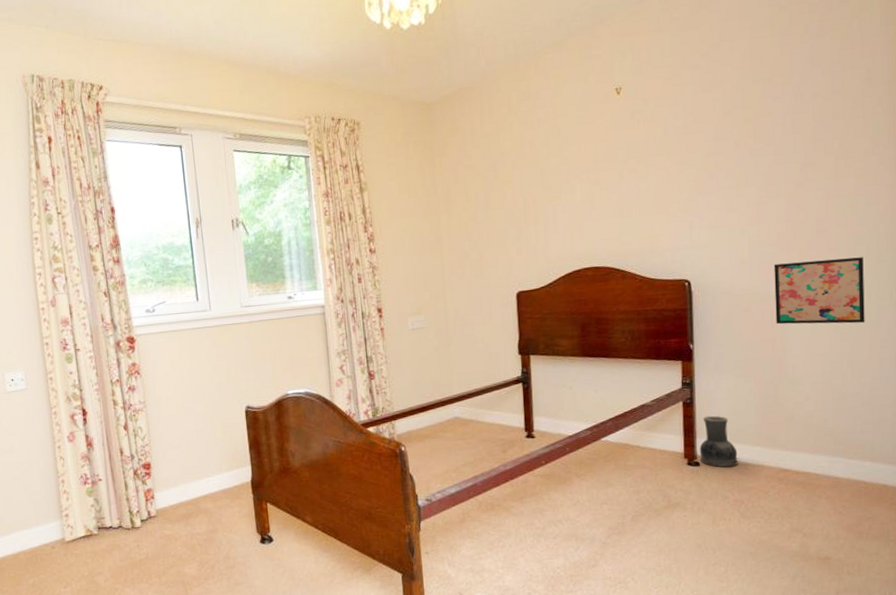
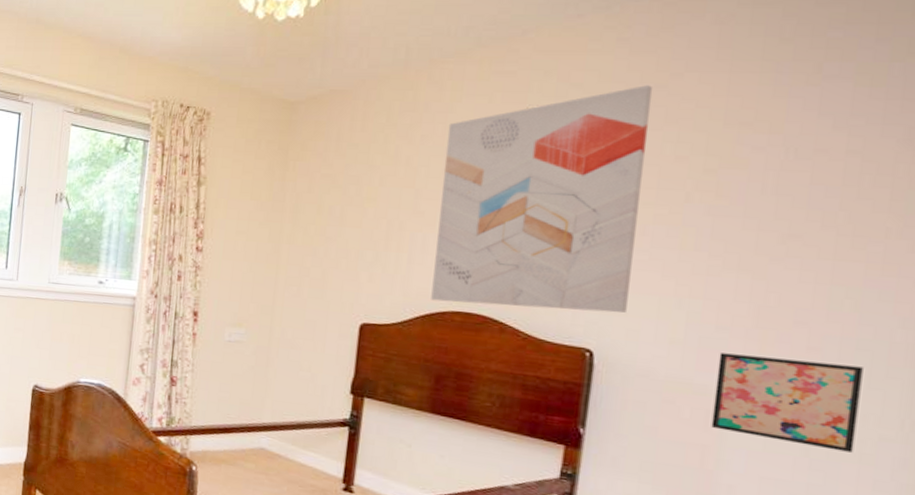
wall art: none [557,56,708,262] -> present [431,85,654,313]

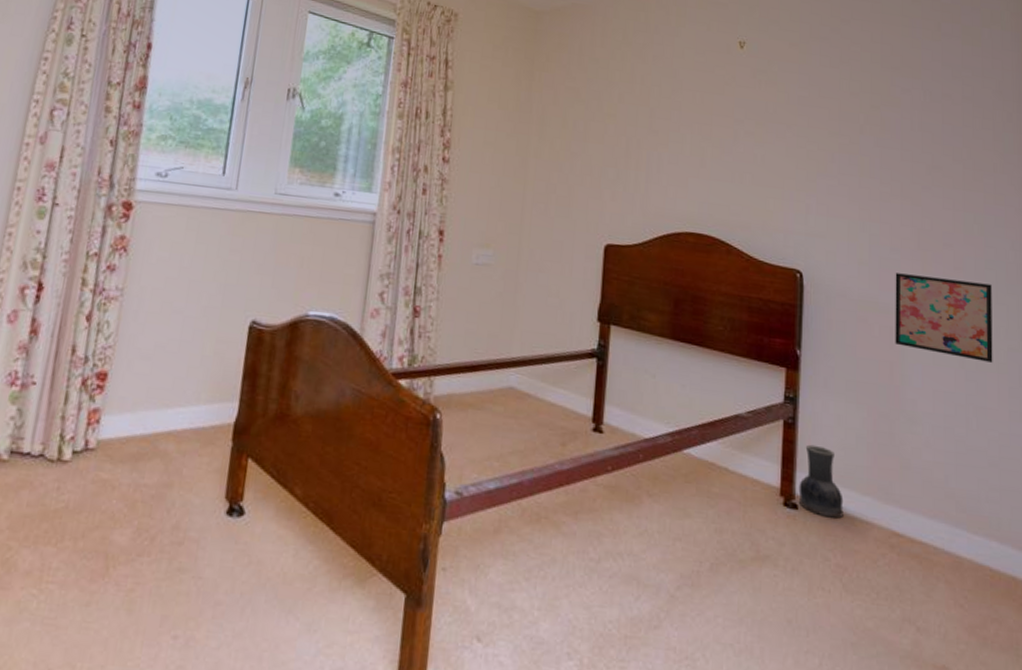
wall art: present [431,85,654,313] -> none [667,27,830,235]

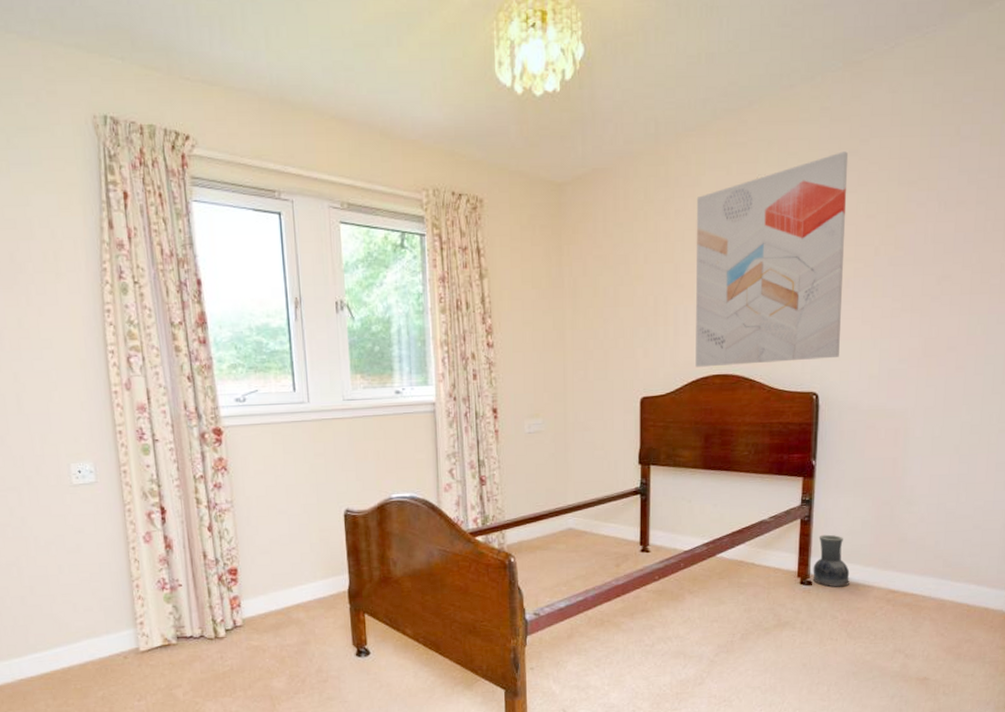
wall art: none [667,27,830,235] -> present [695,151,849,368]
wall art: present [895,273,993,363] -> none [898,377,989,445]

